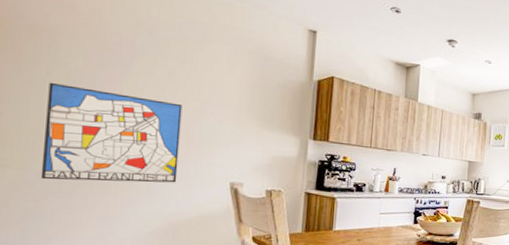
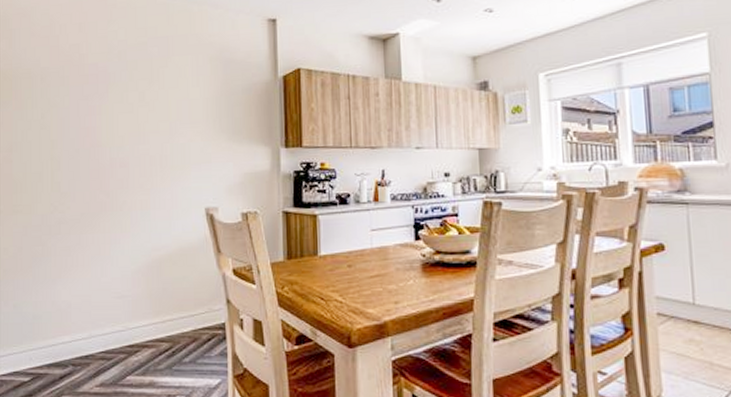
wall art: present [40,82,183,183] -> none [44,124,156,222]

